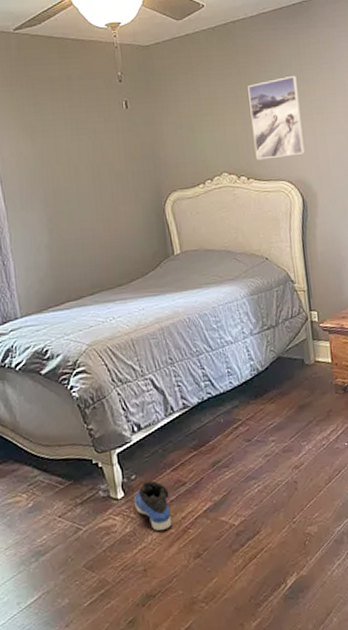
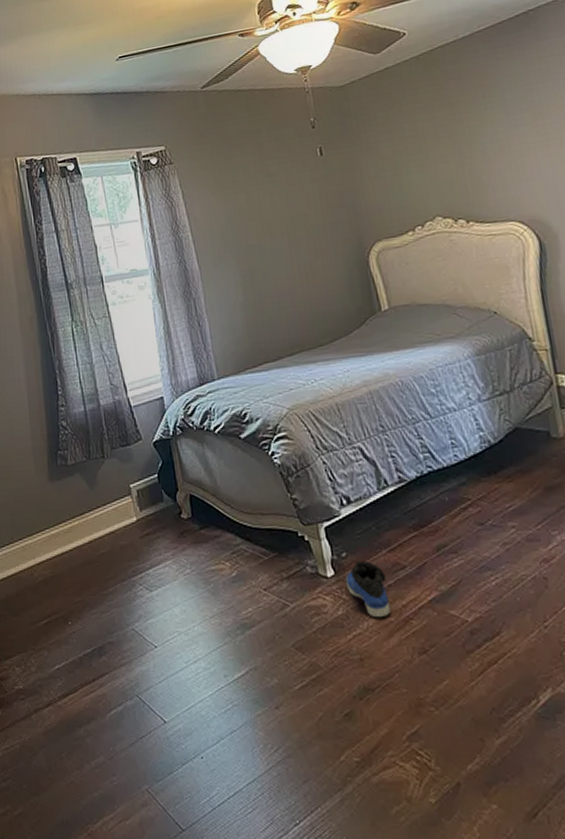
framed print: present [248,75,305,160] -> none [462,97,540,200]

